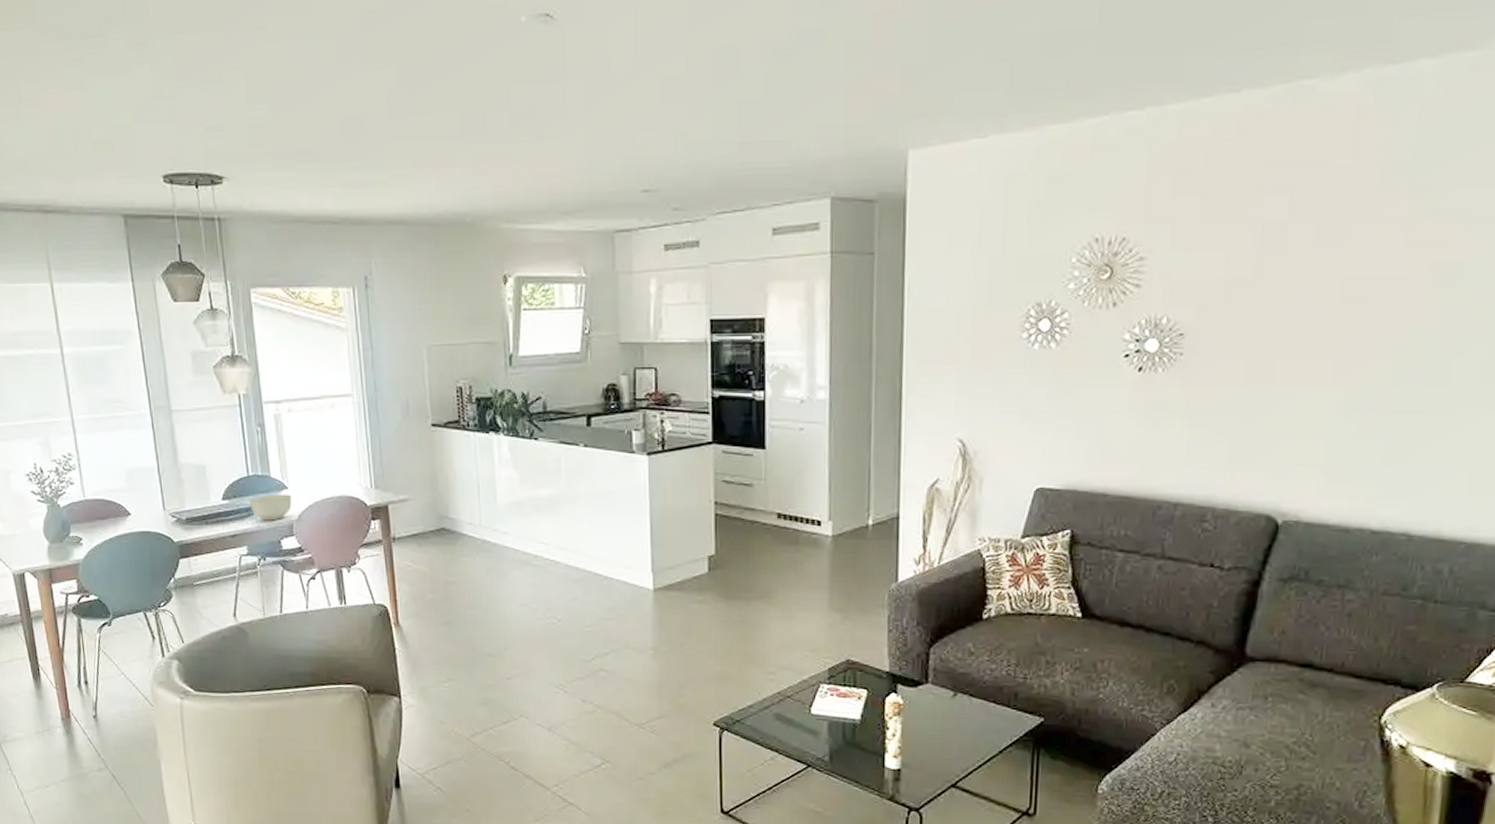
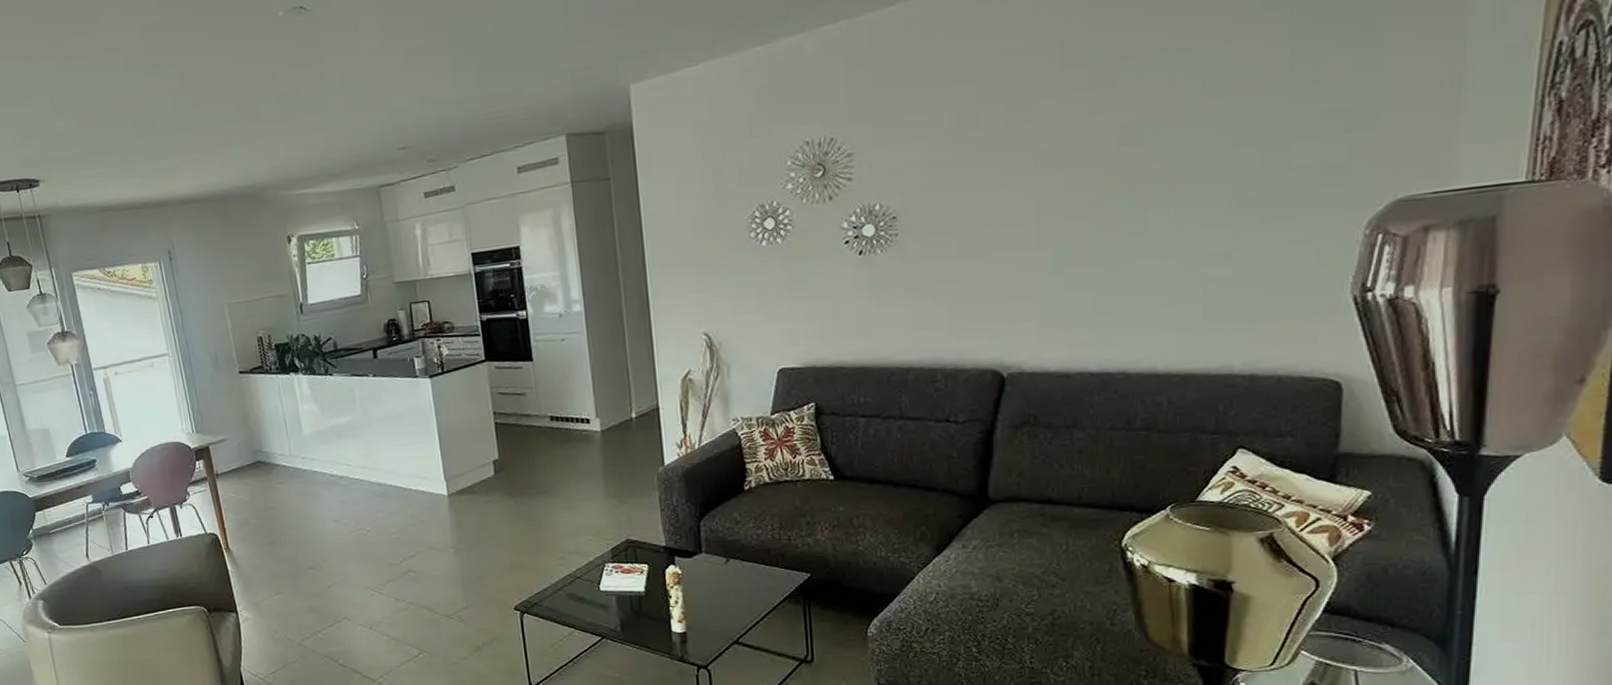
bowl: present [249,494,292,521] -> none [89,446,126,471]

